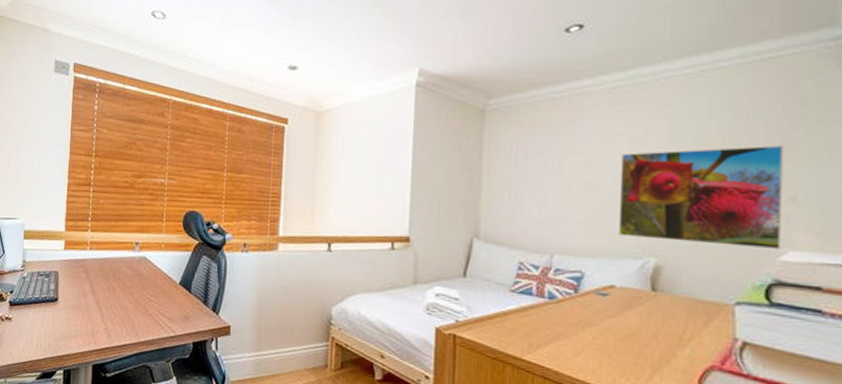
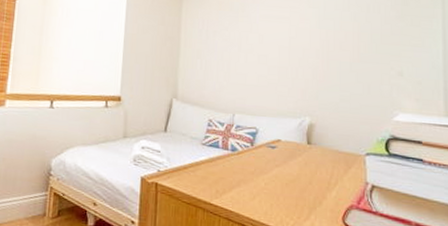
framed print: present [618,145,784,250] -> none [282,32,394,112]

